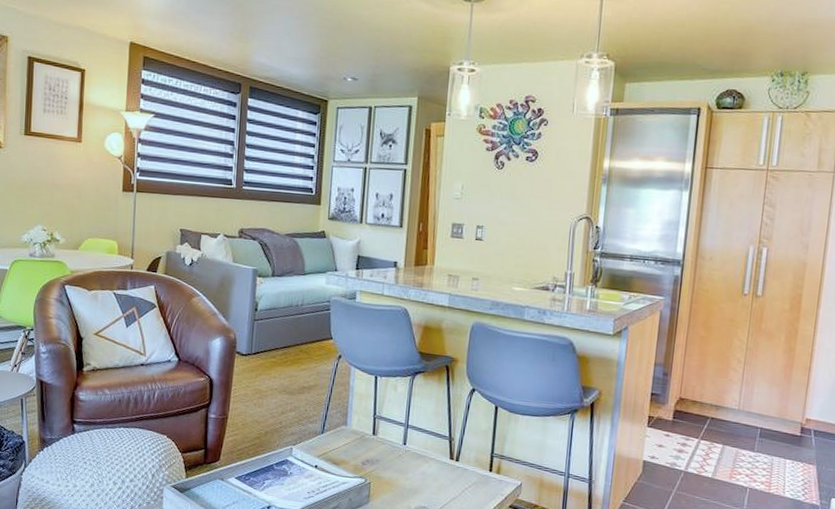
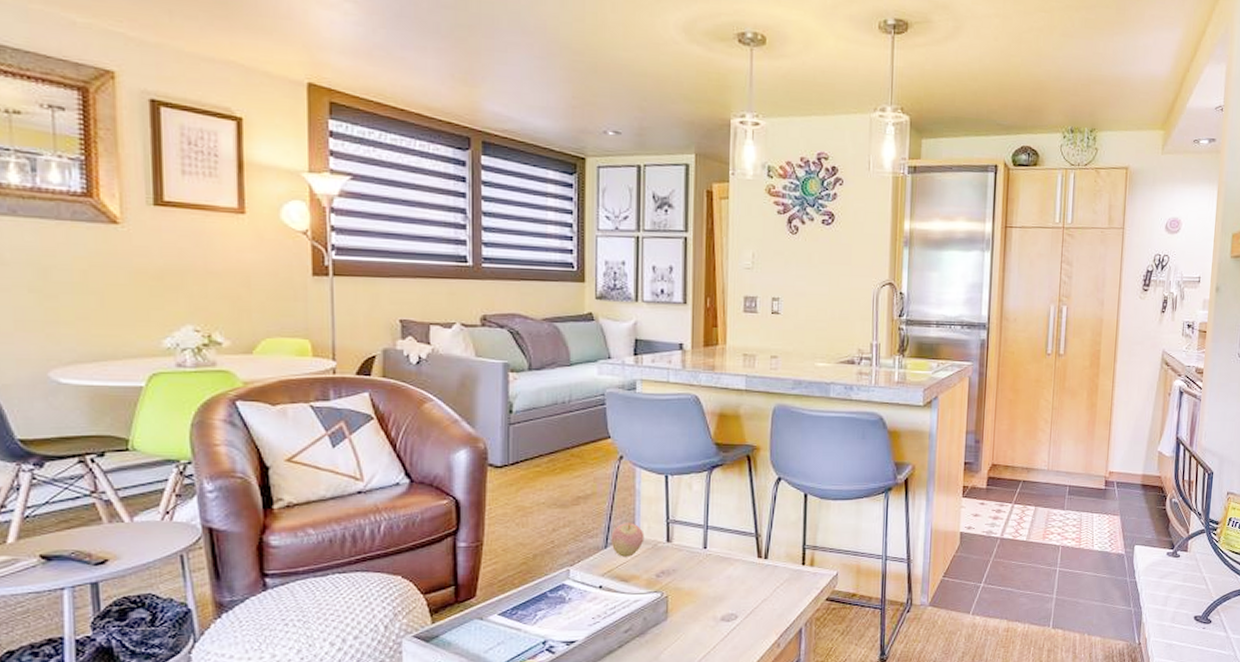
apple: none [327,413,355,444] -> present [611,523,645,557]

